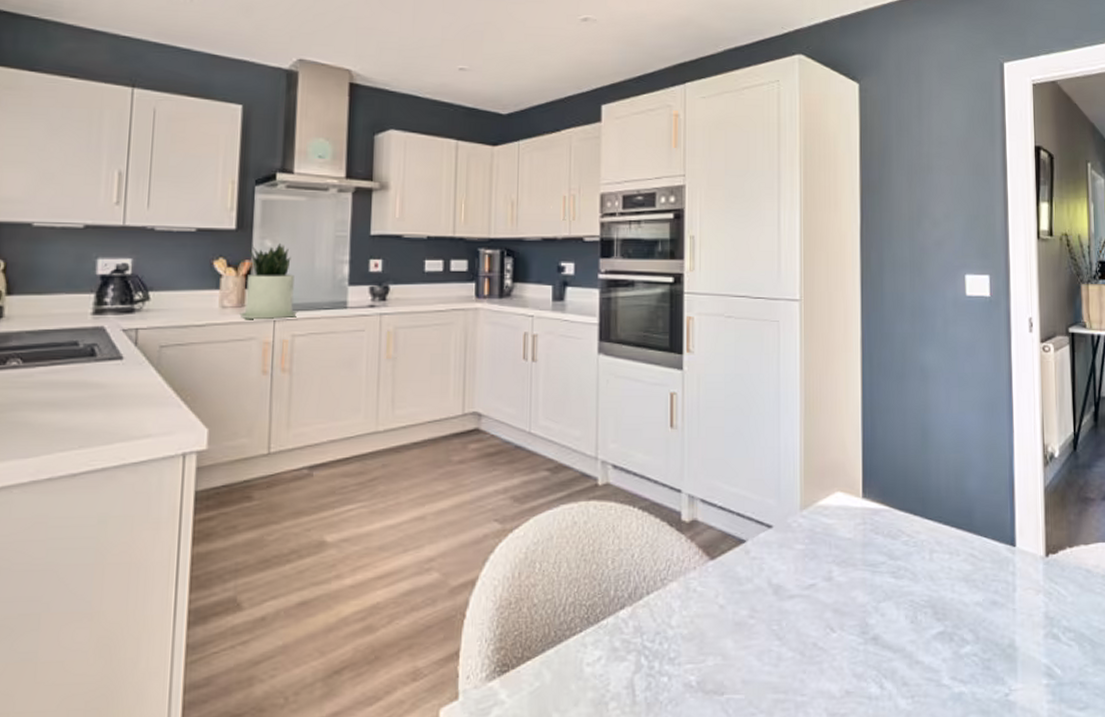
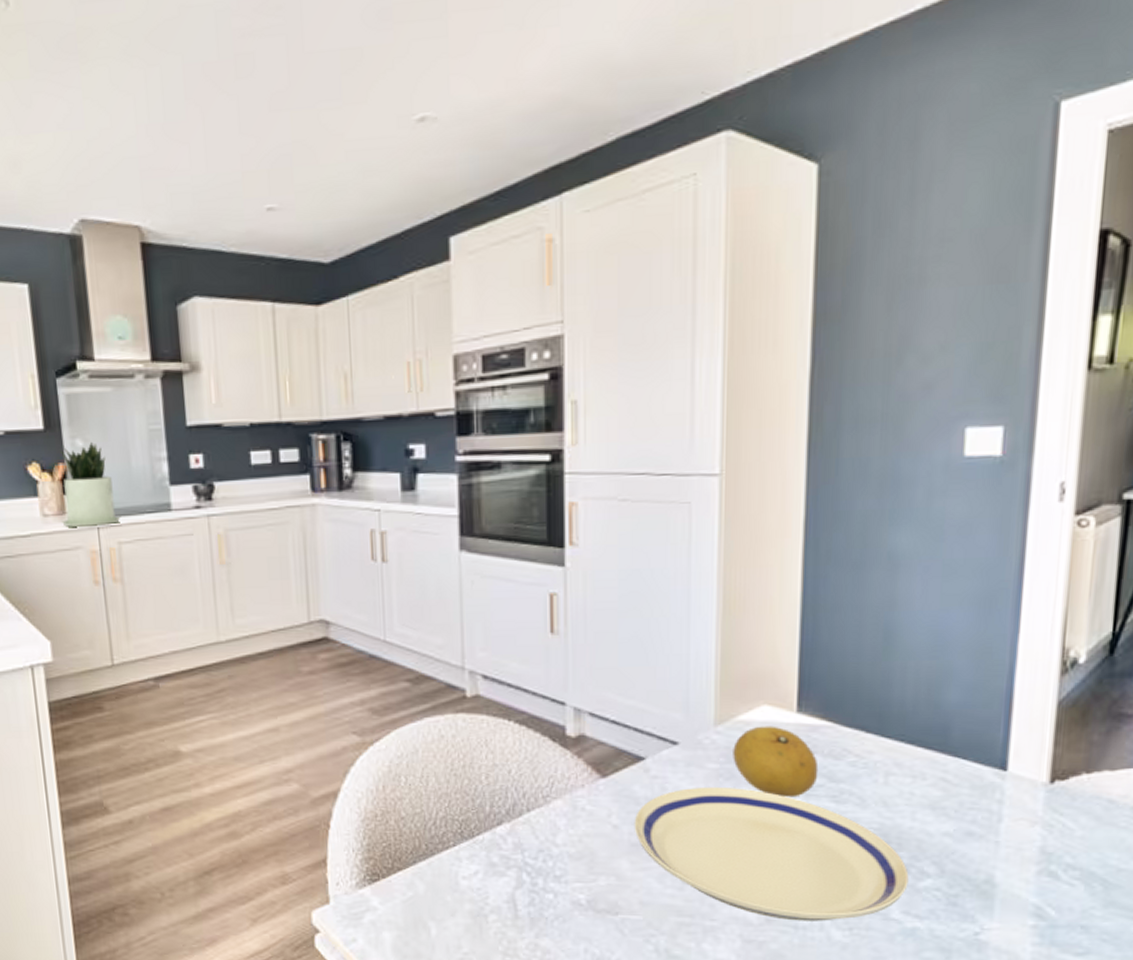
plate: none [737,566,953,692] -> present [634,786,909,921]
fruit: none [815,510,881,574] -> present [733,726,819,798]

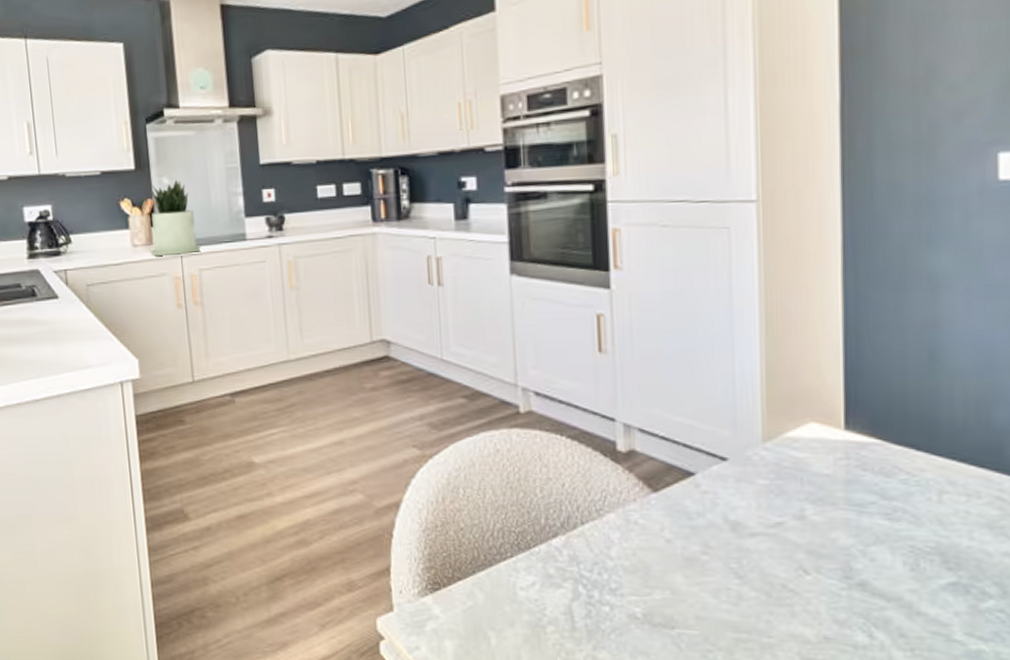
plate: present [634,786,909,921] -> none [686,502,970,641]
fruit: present [733,726,819,798] -> none [782,443,870,515]

